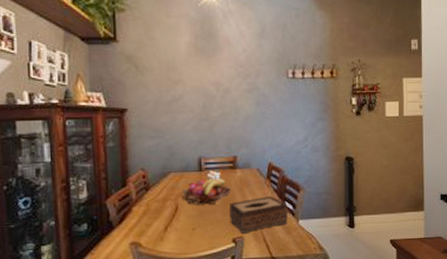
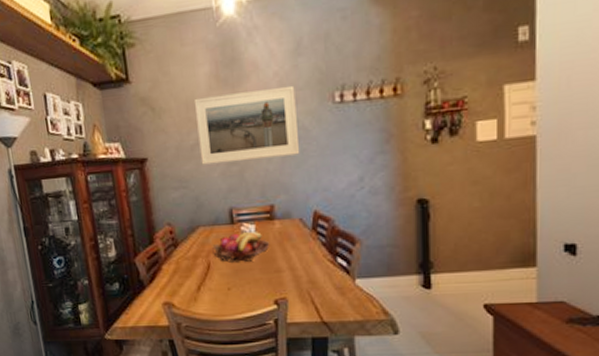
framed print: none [174,60,260,119] -> present [193,85,300,165]
tissue box: present [228,196,288,233] -> none [267,250,341,294]

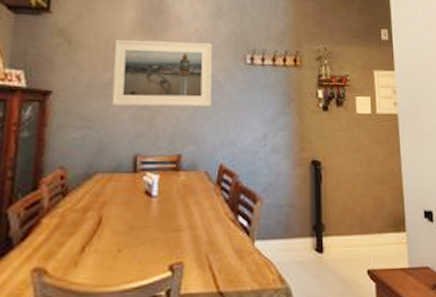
fruit basket: present [211,231,270,263] -> none [106,181,173,218]

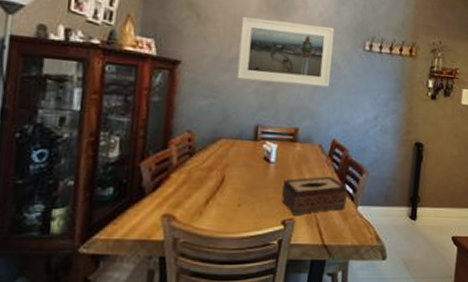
tissue box: none [166,207,241,258] -> present [281,176,348,216]

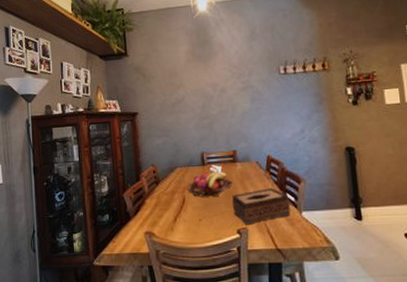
fruit basket: none [229,149,289,180] -> present [186,171,234,197]
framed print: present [236,16,335,87] -> none [175,61,256,119]

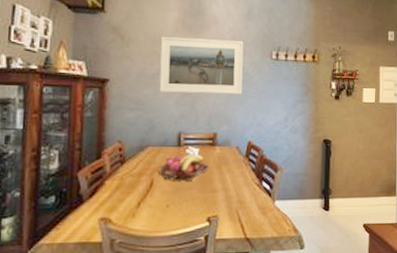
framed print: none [175,61,256,119] -> present [159,36,244,94]
tissue box: present [231,188,291,225] -> none [205,175,265,212]

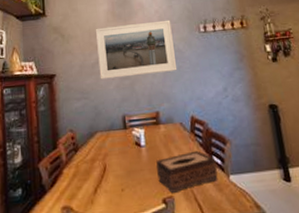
fruit basket: present [156,154,210,181] -> none [107,134,157,165]
tissue box: none [205,175,265,212] -> present [156,150,218,193]

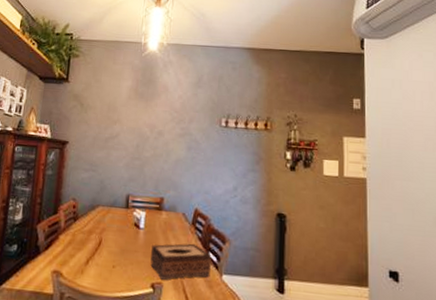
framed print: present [95,20,178,80] -> none [111,103,193,161]

